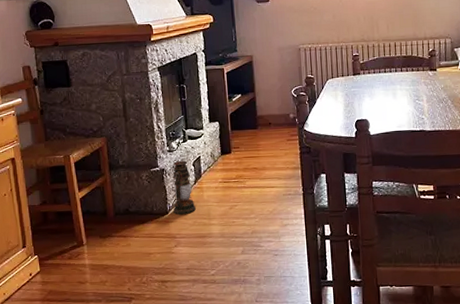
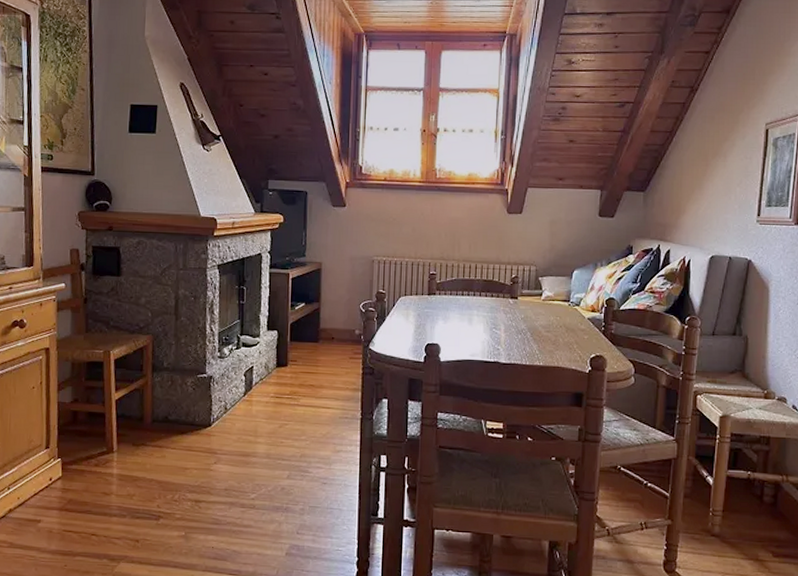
lantern: present [167,160,197,215] -> none [212,369,243,428]

